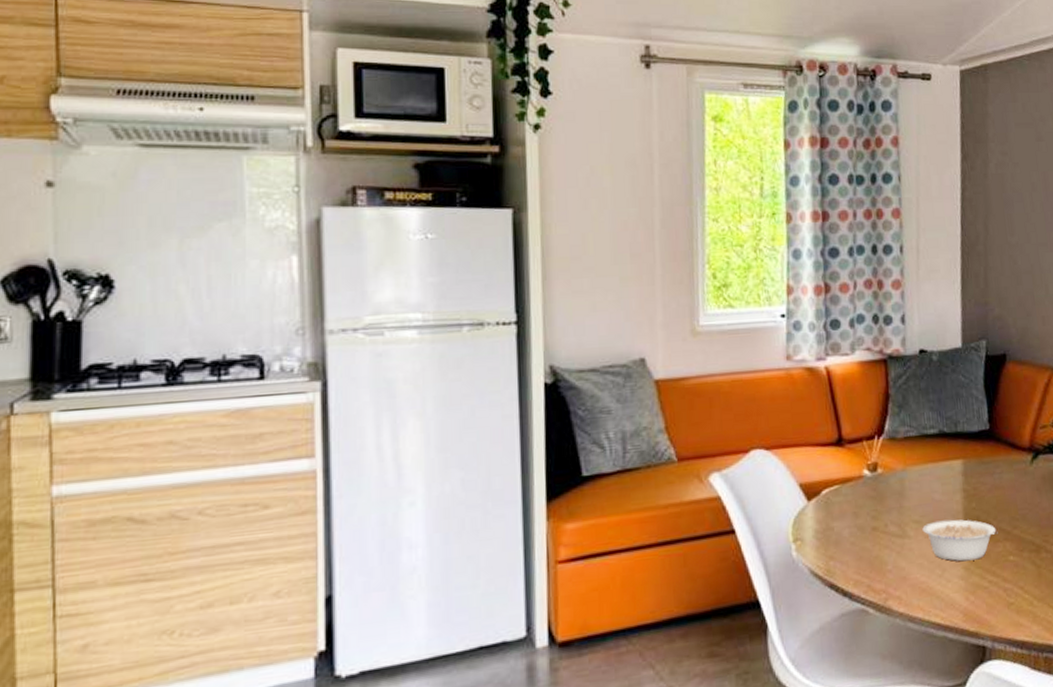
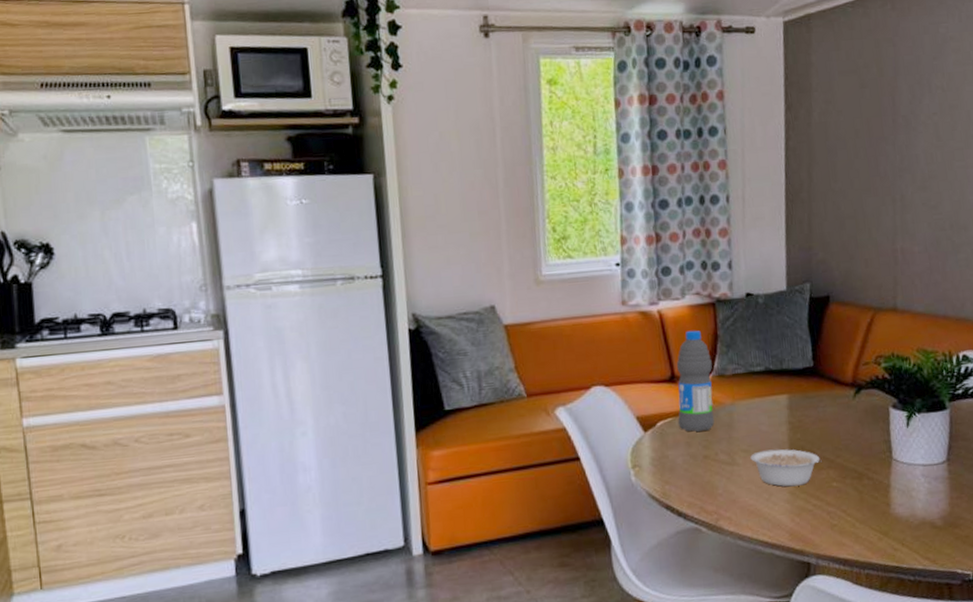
water bottle: none [844,388,884,502] -> present [676,330,715,433]

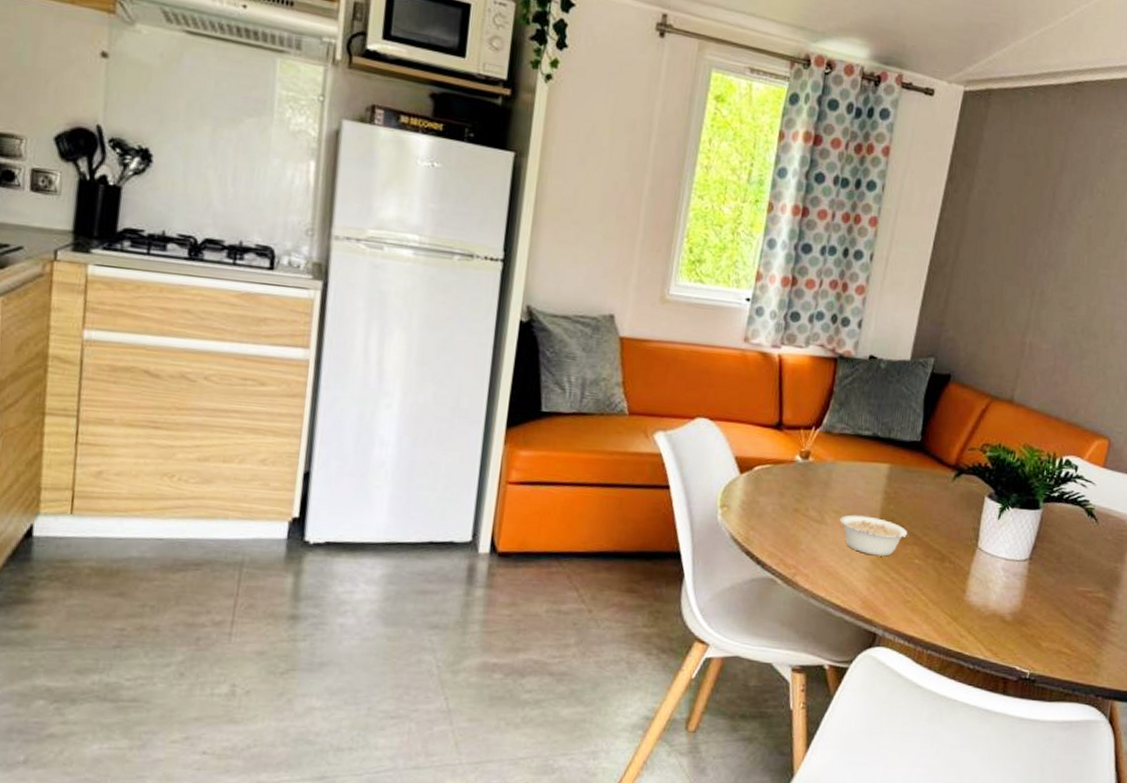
water bottle: present [676,330,715,433] -> none [776,381,822,484]

